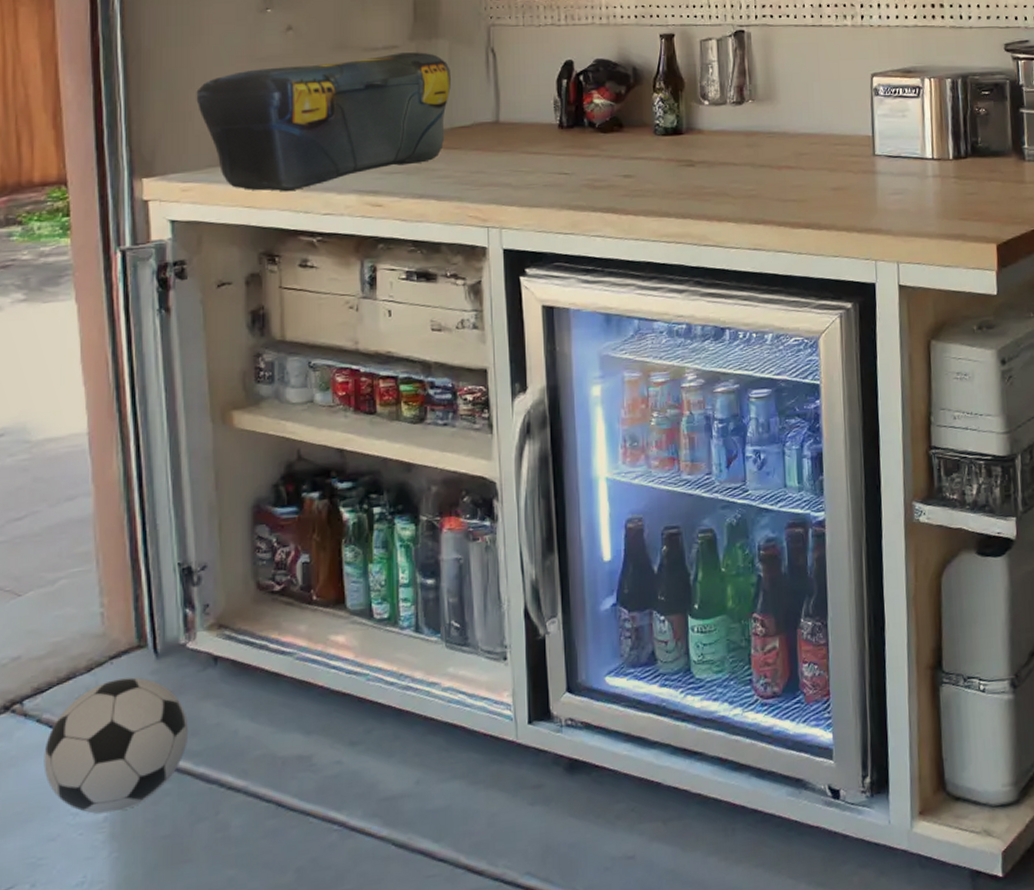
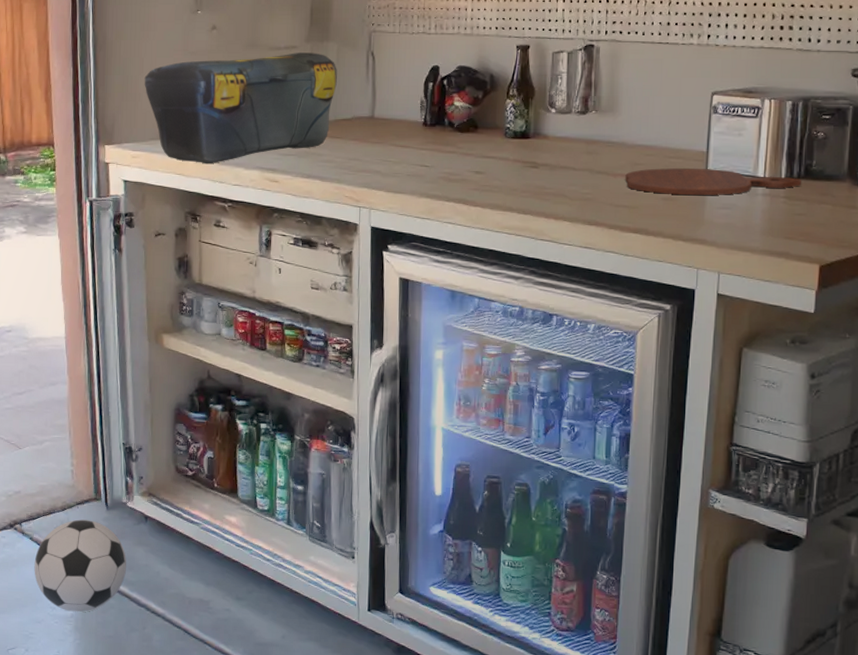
cutting board: none [790,153,970,184] -> present [625,168,802,195]

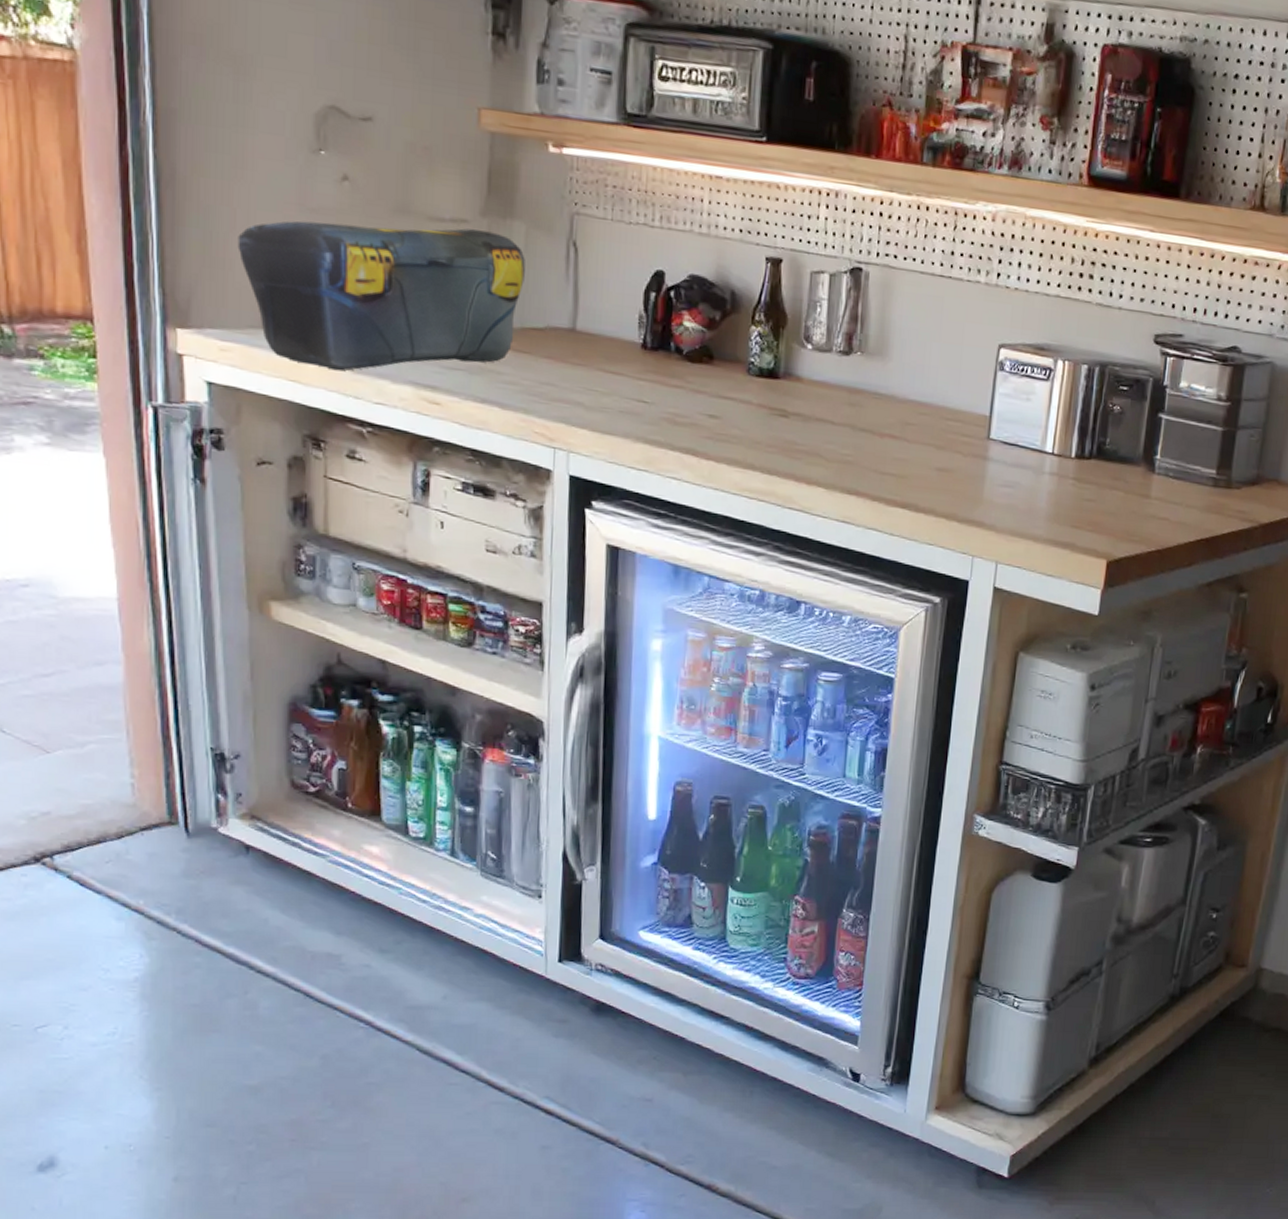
soccer ball: present [34,519,127,613] -> none [75,850,220,975]
cutting board: present [625,168,802,195] -> none [893,430,1094,471]

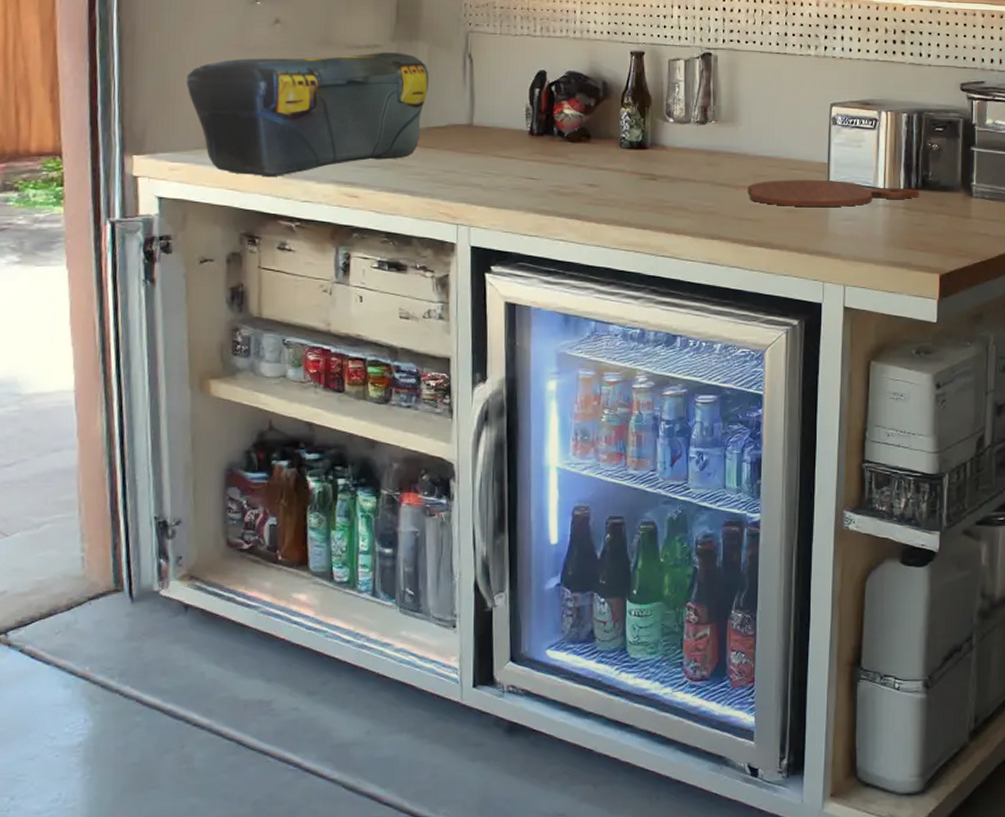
cutting board: none [893,430,1094,471] -> present [748,180,920,207]

